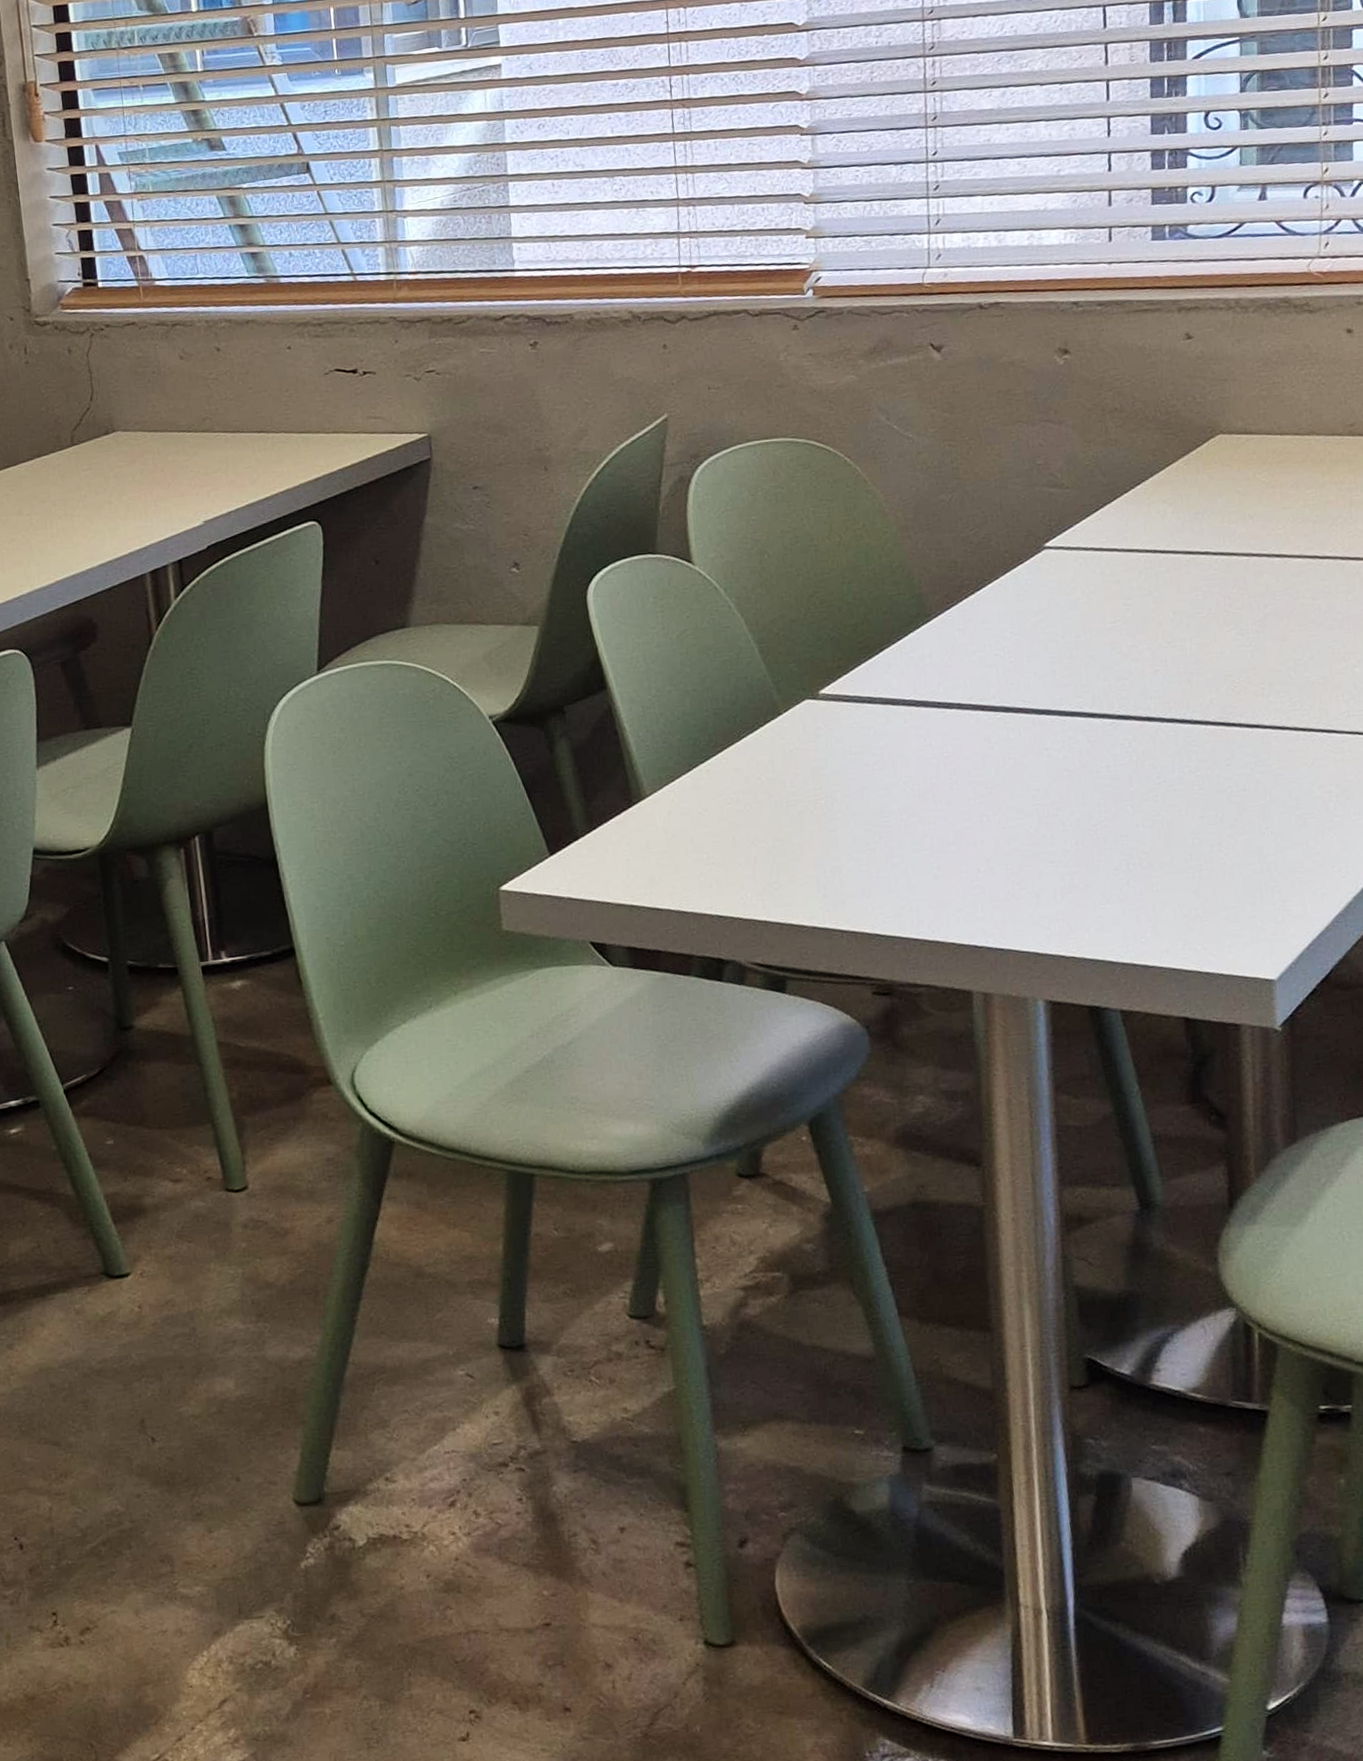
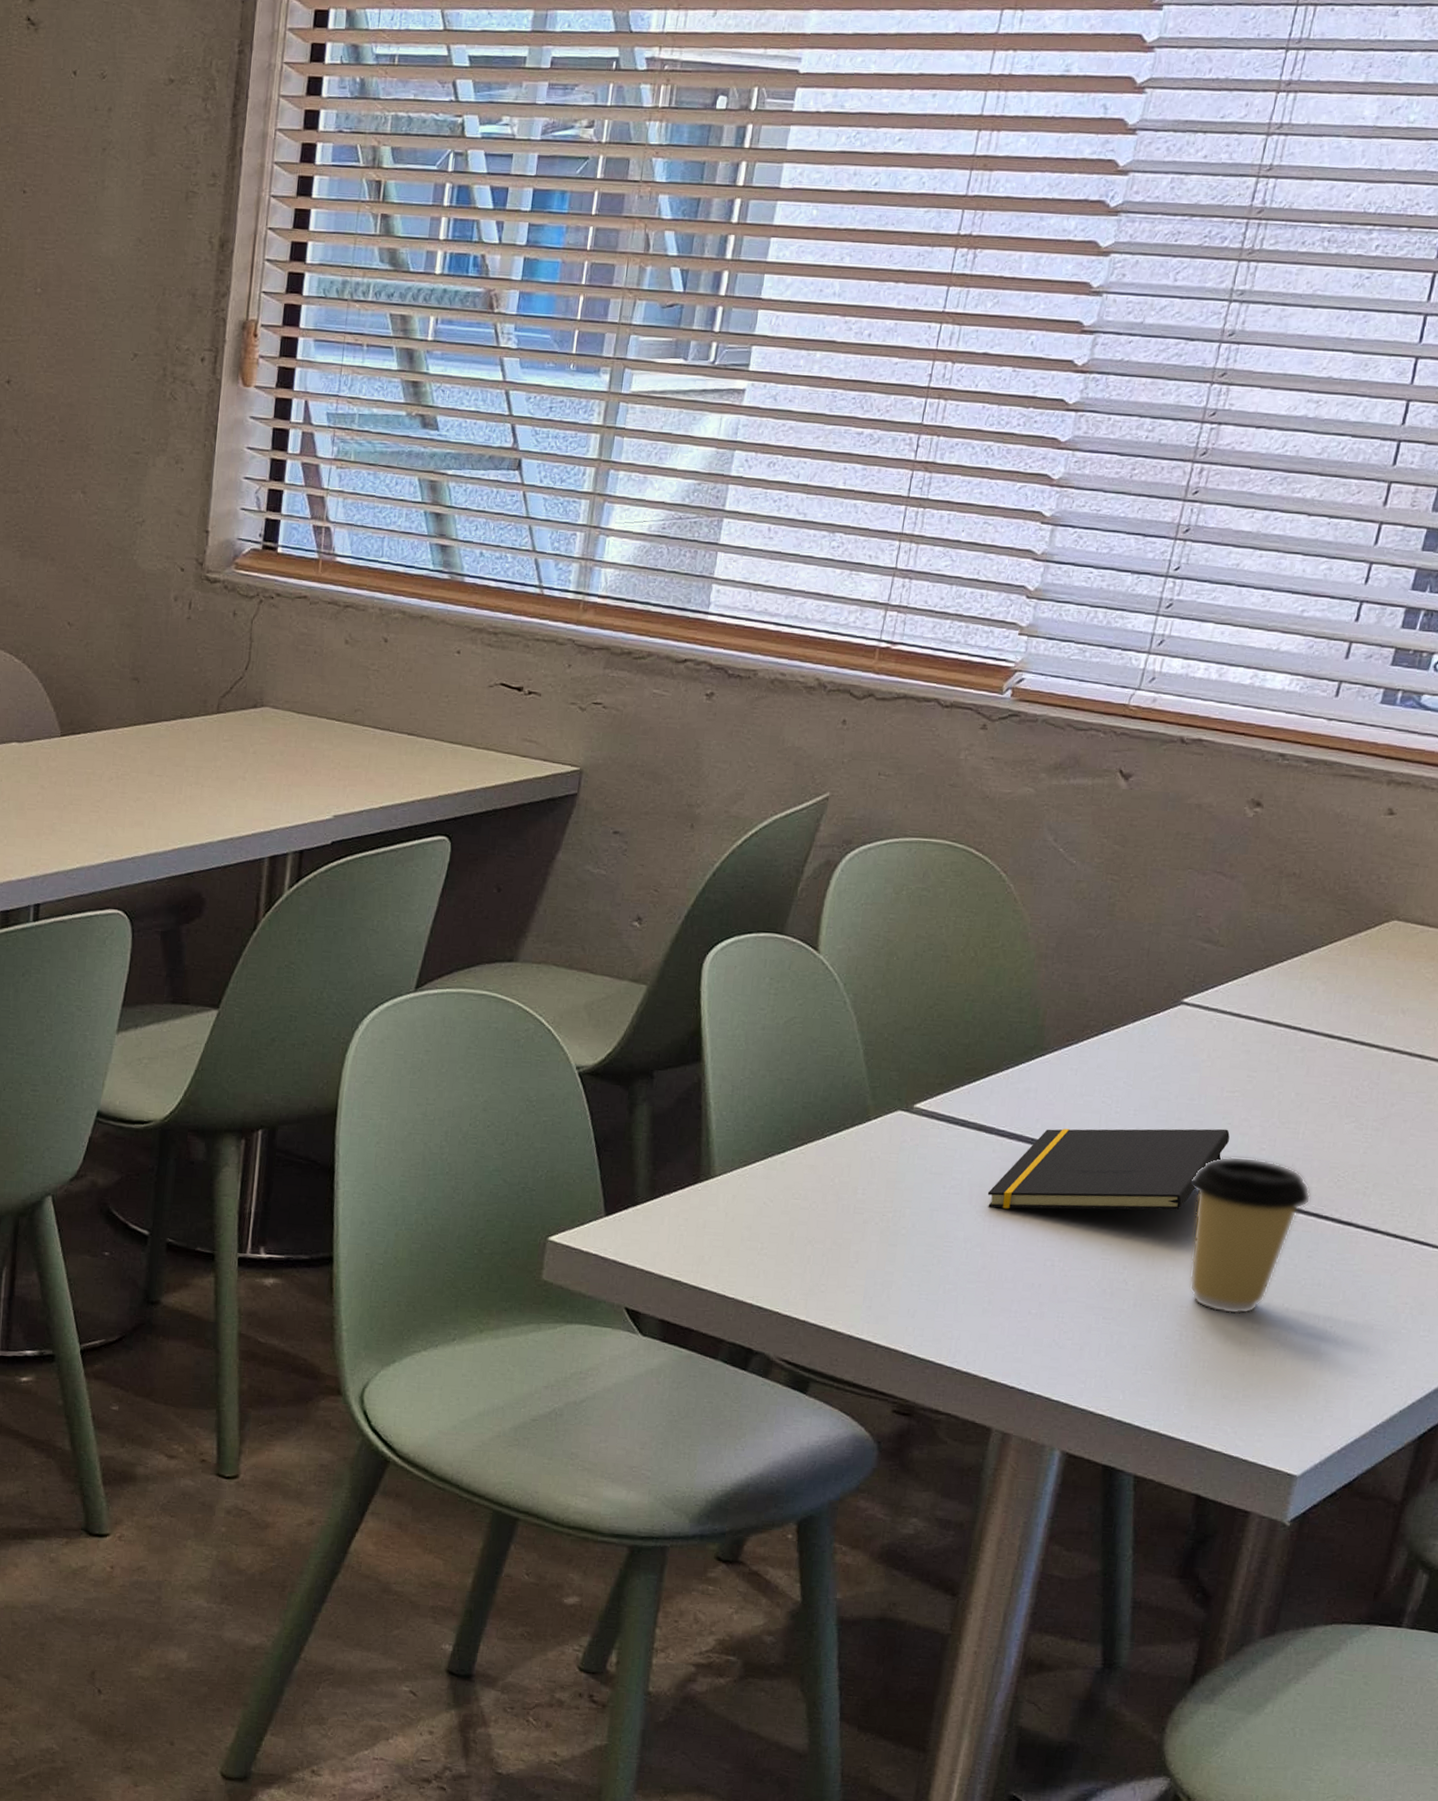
notepad: none [909,658,1123,776] -> present [987,1129,1230,1211]
coffee cup: none [1098,680,1215,835] -> present [1189,1156,1311,1315]

